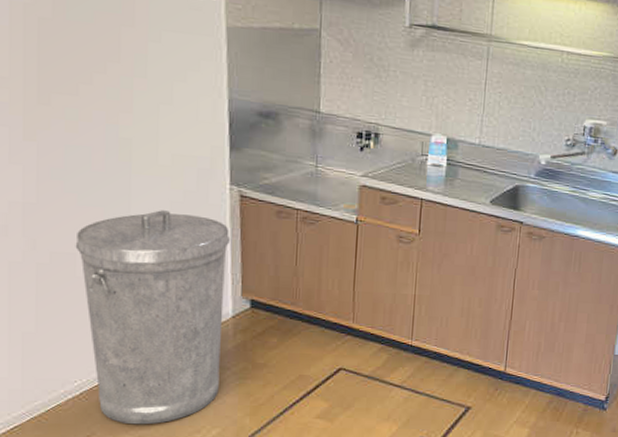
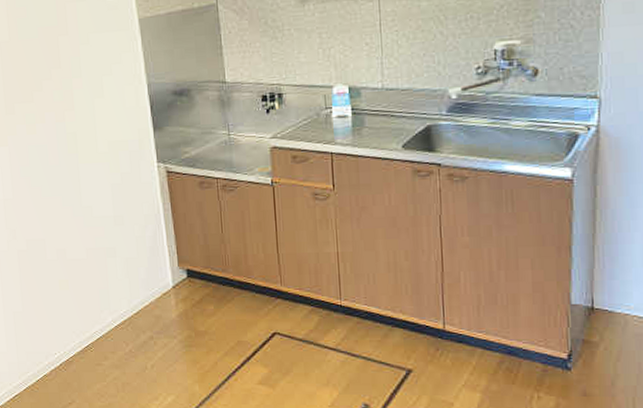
trash can: present [75,210,231,425] -> none [43,193,169,393]

